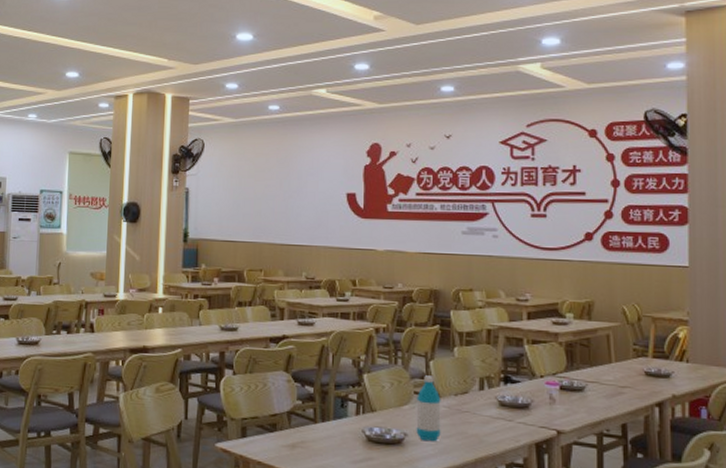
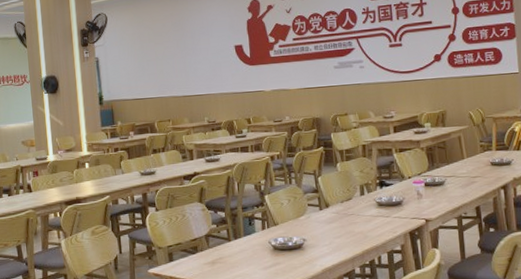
water bottle: present [416,375,441,441] -> none [310,189,333,242]

